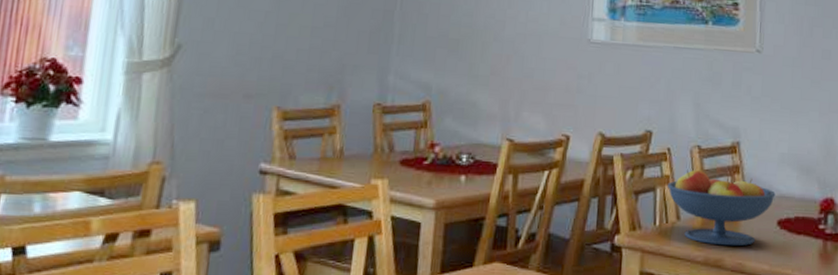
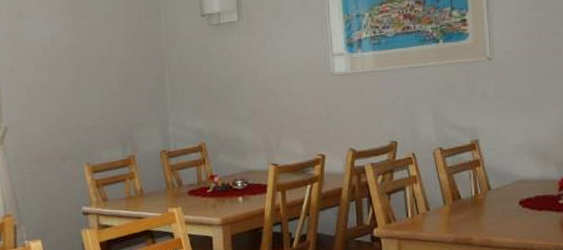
fruit bowl: present [667,169,776,247] -> none [415,167,516,227]

